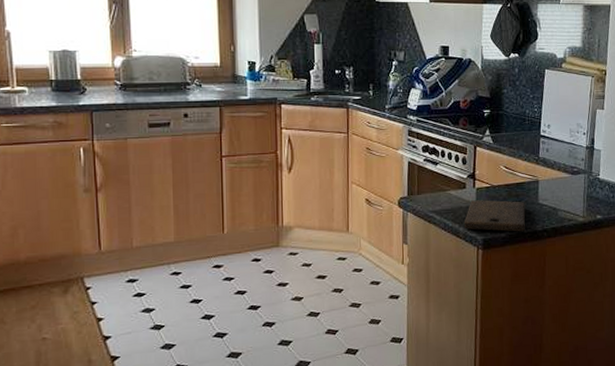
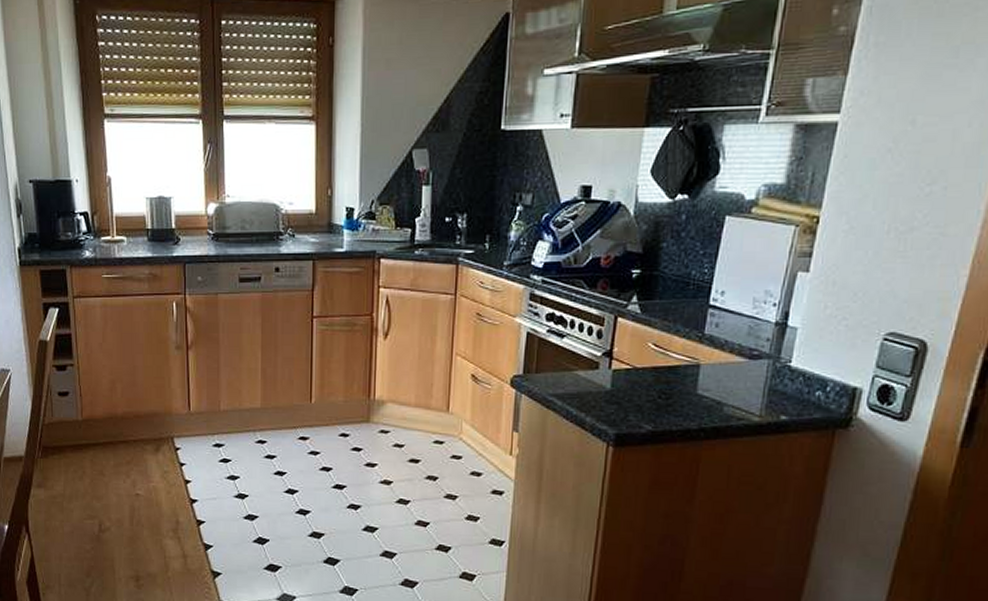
cutting board: present [463,200,526,232] -> none [591,384,678,429]

